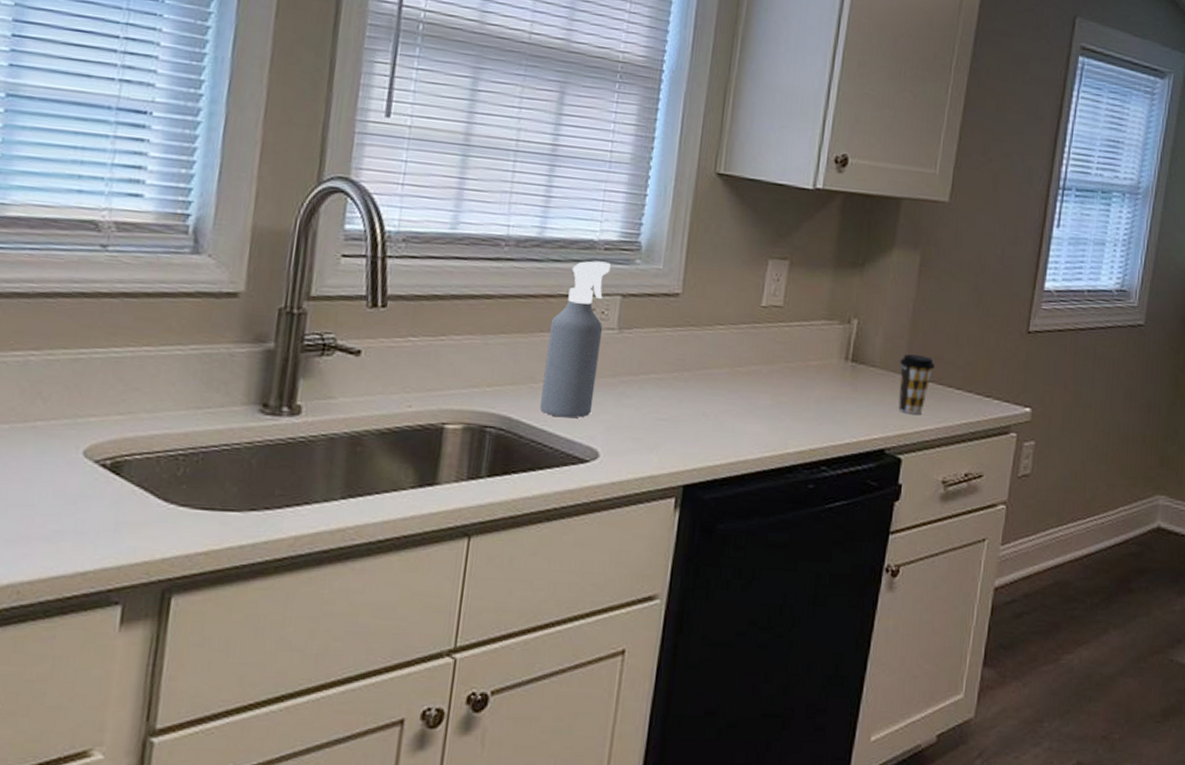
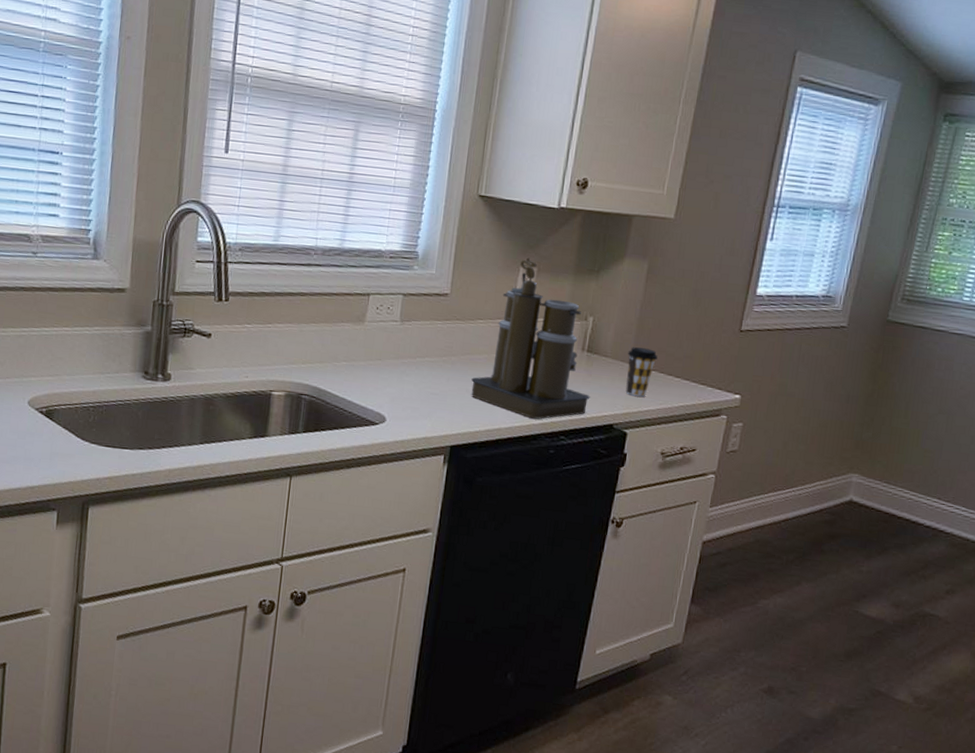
spray bottle: present [540,260,611,418] -> none [341,266,395,390]
coffee maker: none [709,248,857,447] -> present [471,257,590,419]

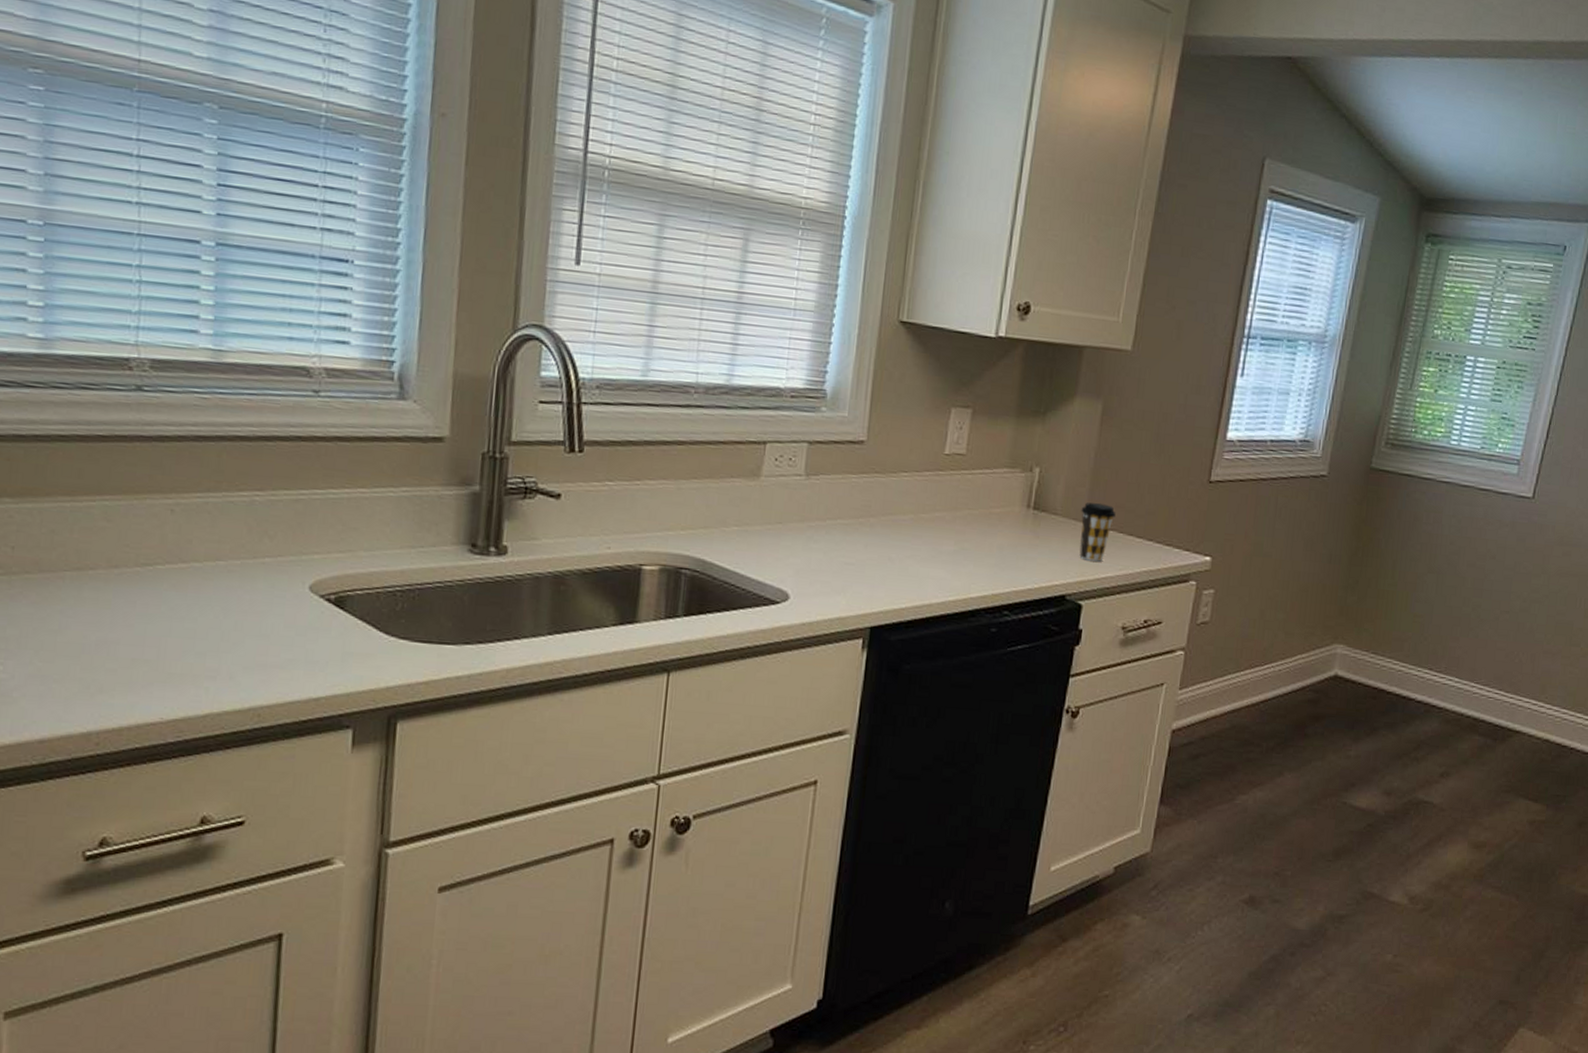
coffee maker: present [471,257,590,419] -> none [894,396,1038,592]

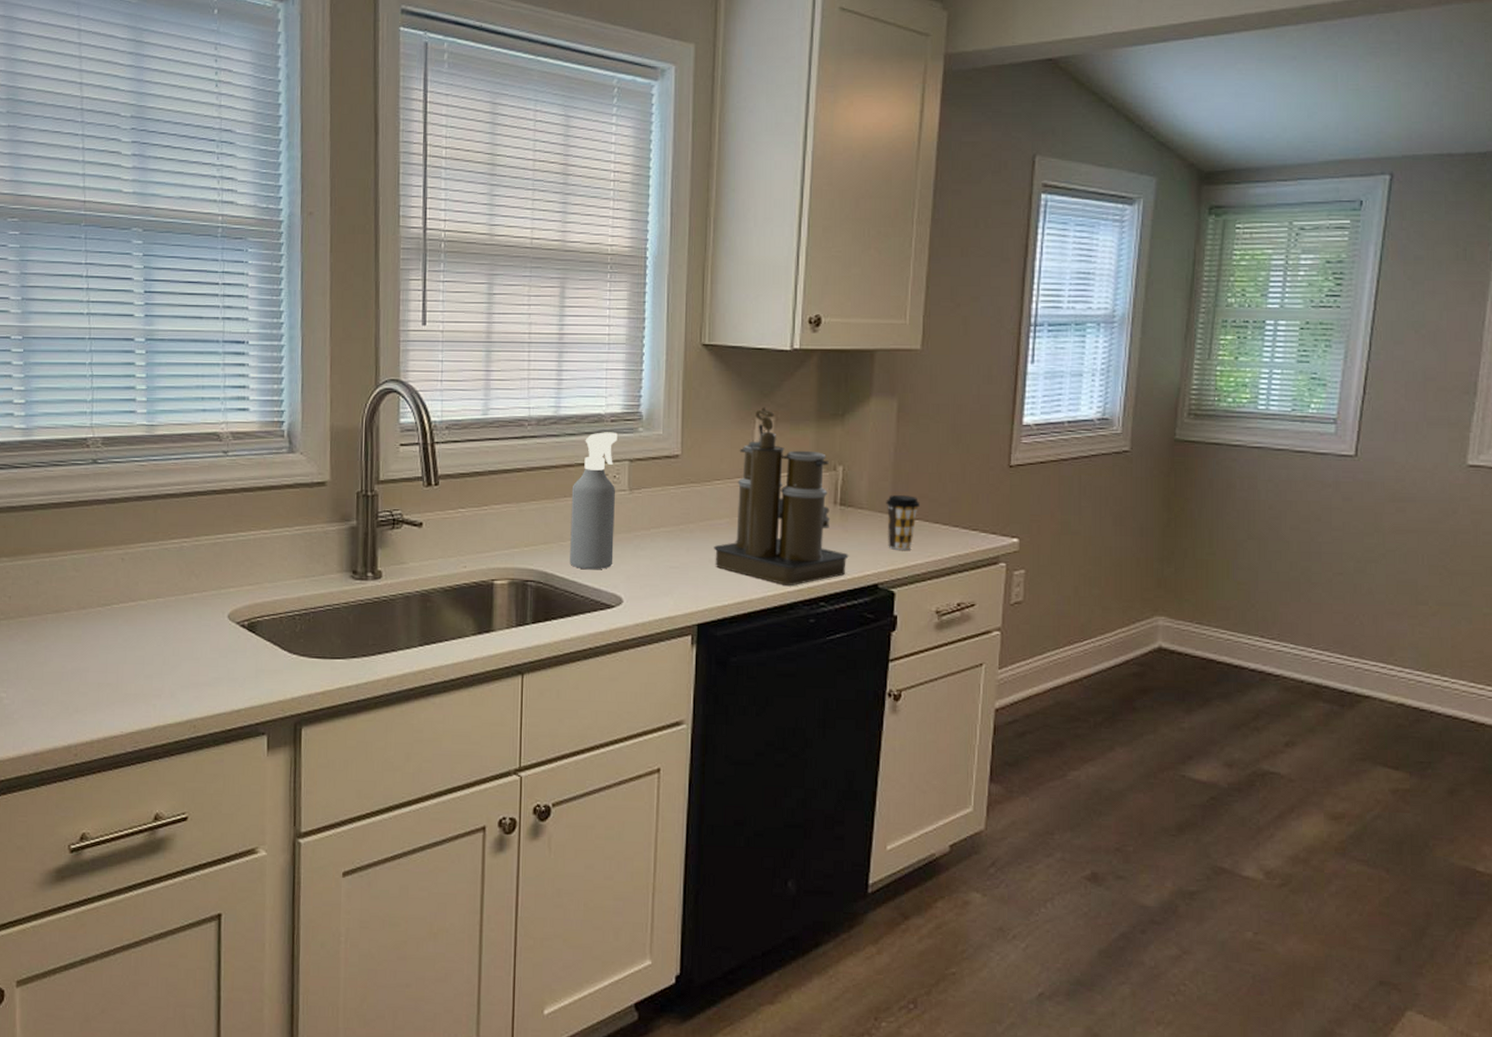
spray bottle: none [732,408,797,561] -> present [570,432,618,570]
coffee maker: none [894,396,1038,592] -> present [714,407,849,586]

